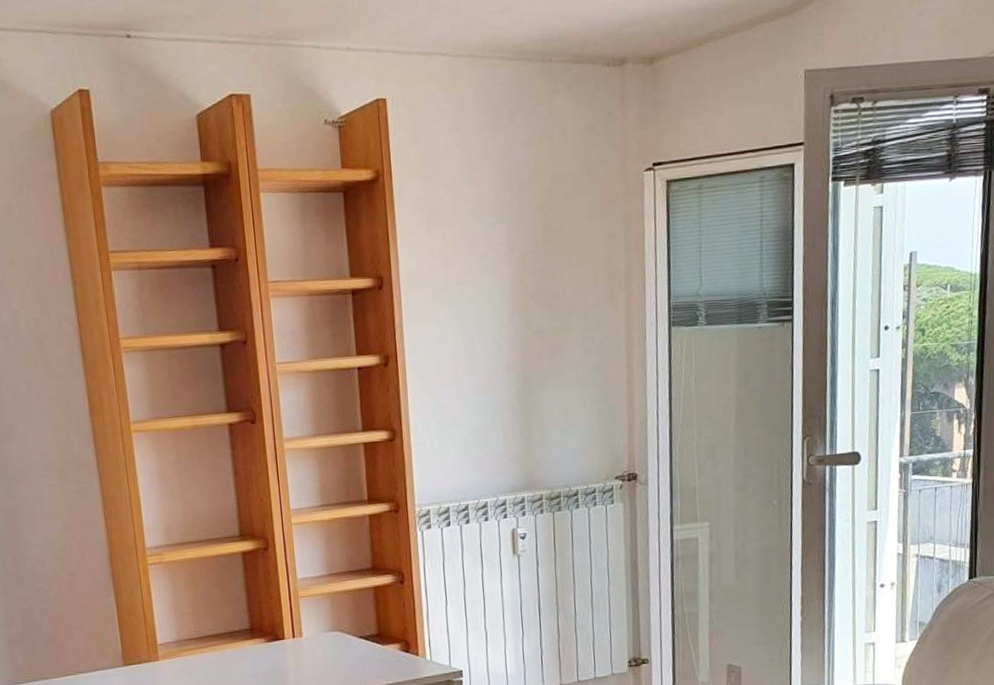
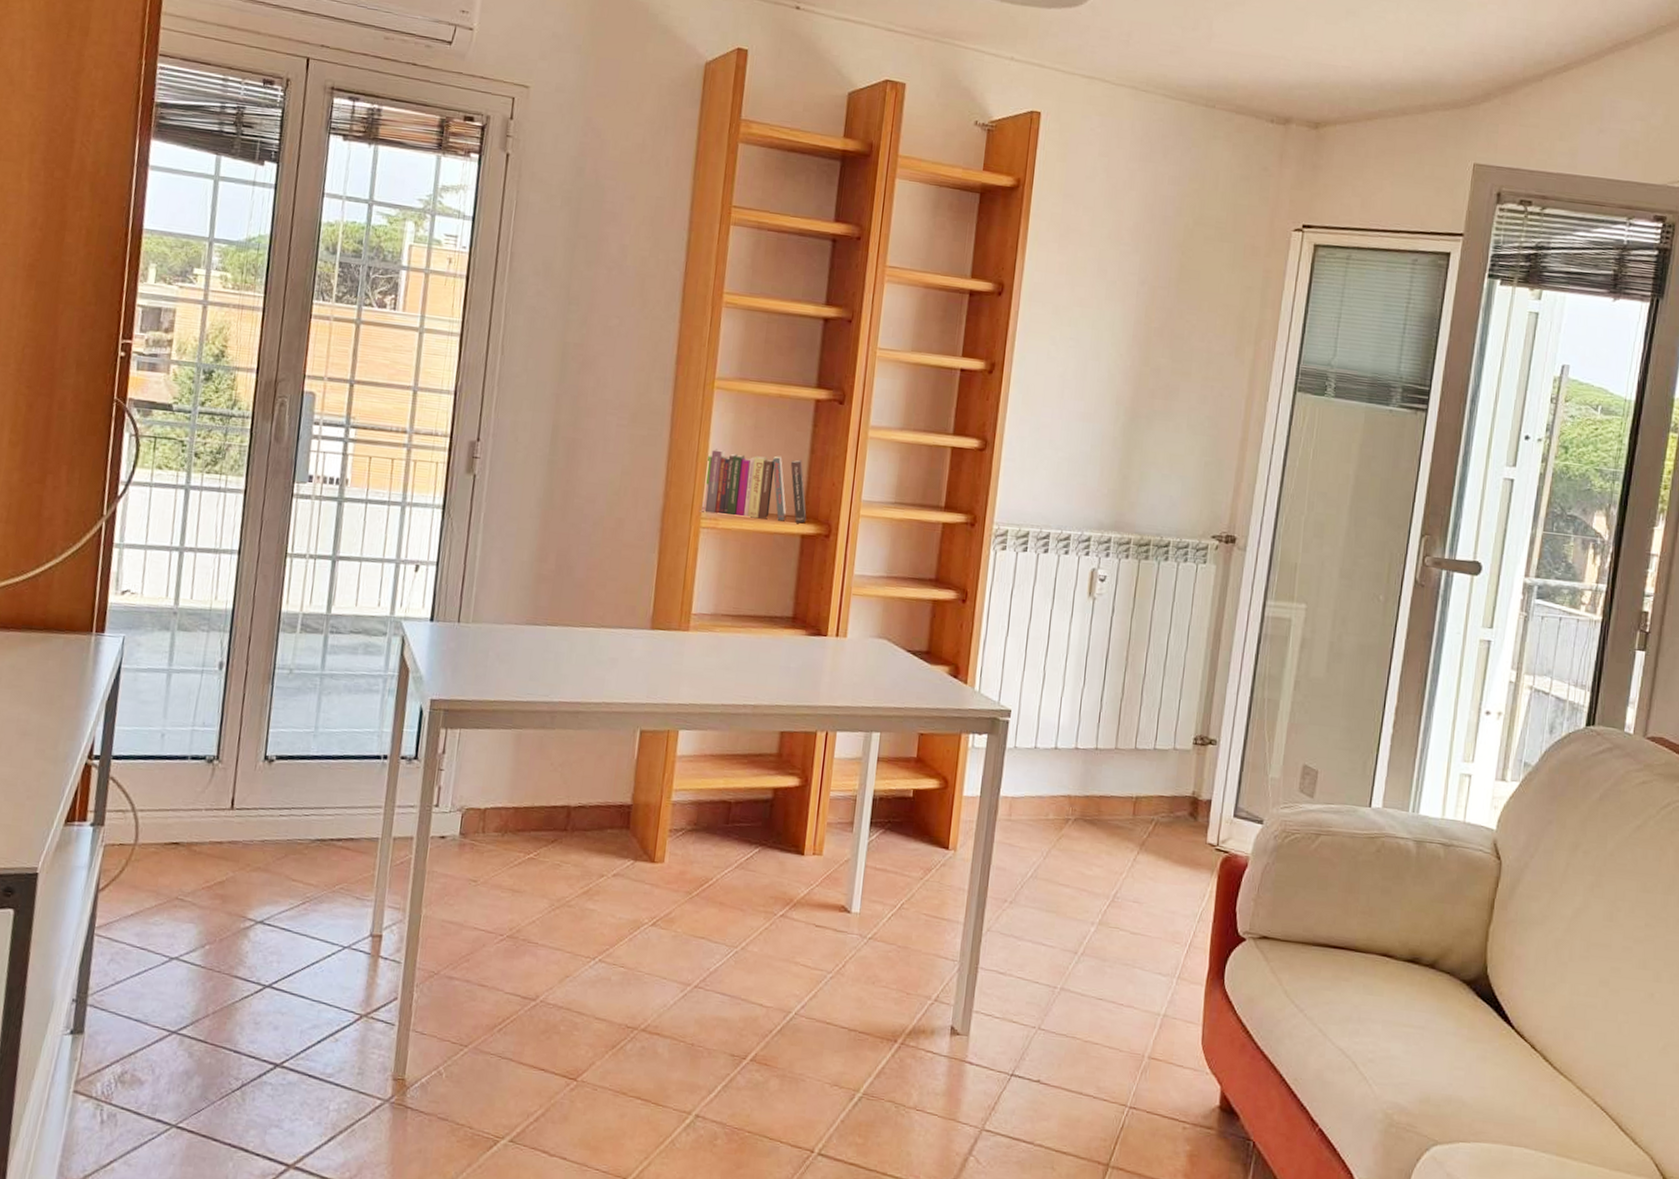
books: none [140,483,244,551] -> present [699,449,807,524]

